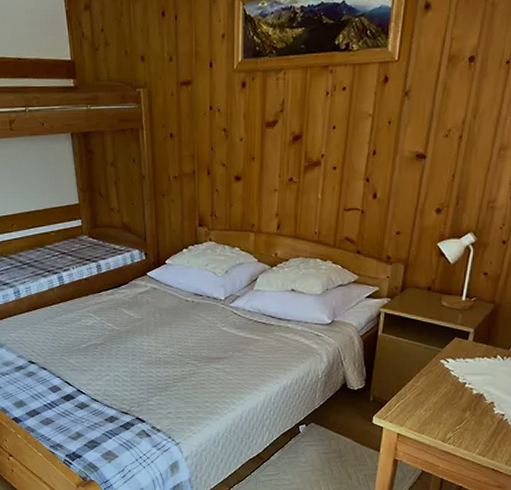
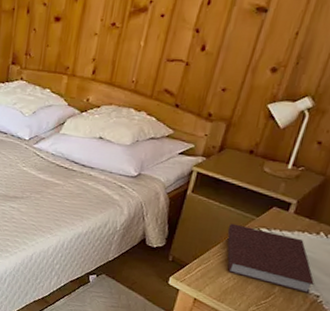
notebook: none [418,357,498,413] -> present [227,223,314,293]

